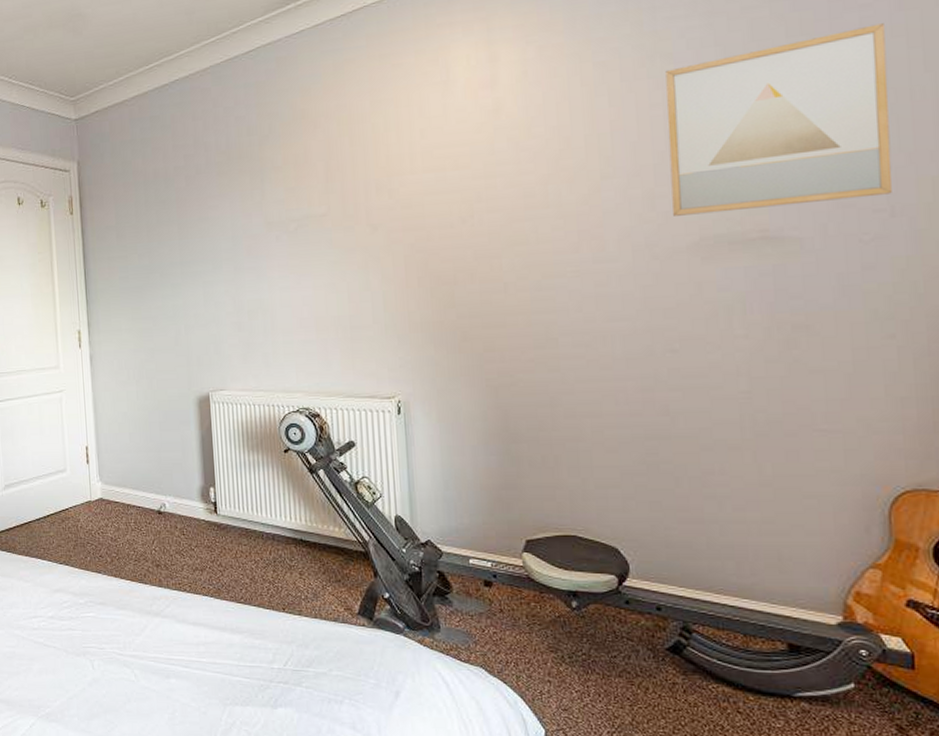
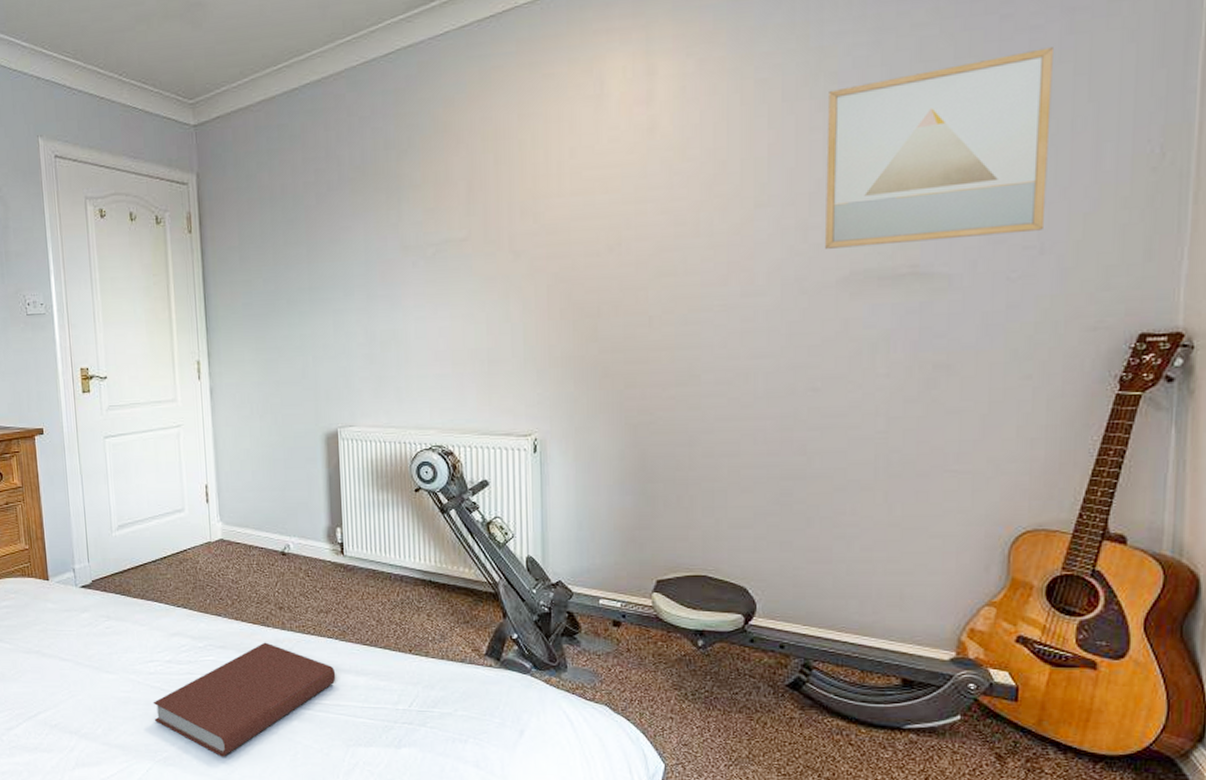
book: none [36,599,212,714] -> present [153,642,336,757]

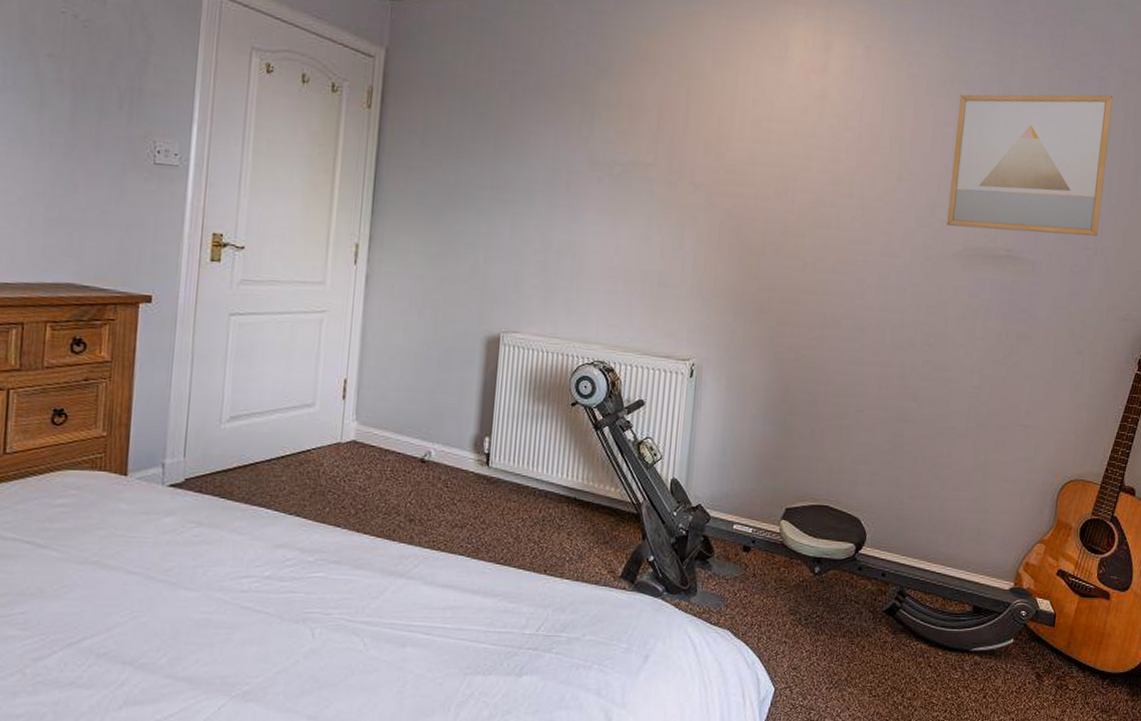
book: present [153,642,336,757] -> none [238,558,463,690]

